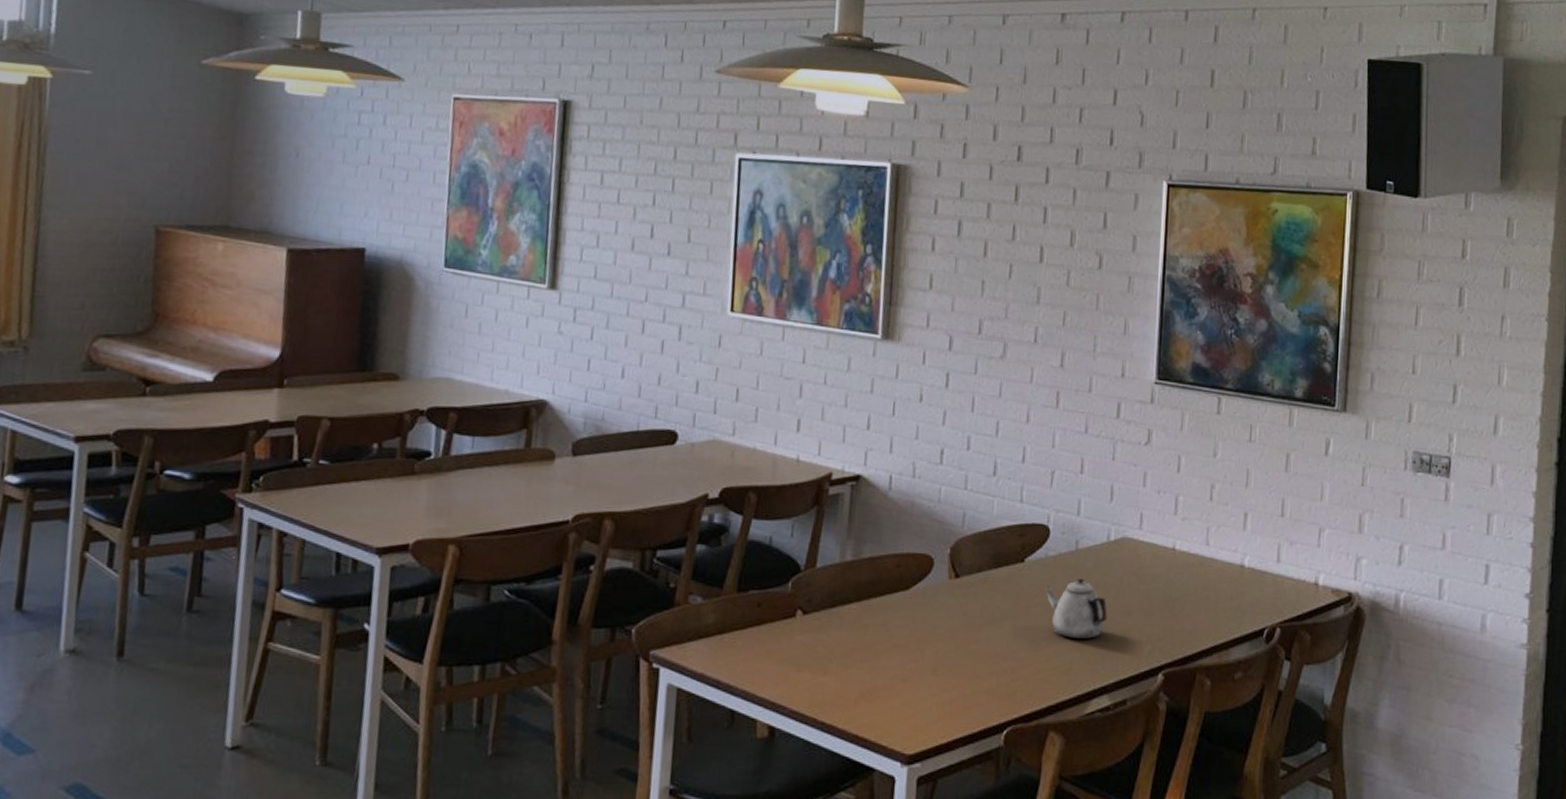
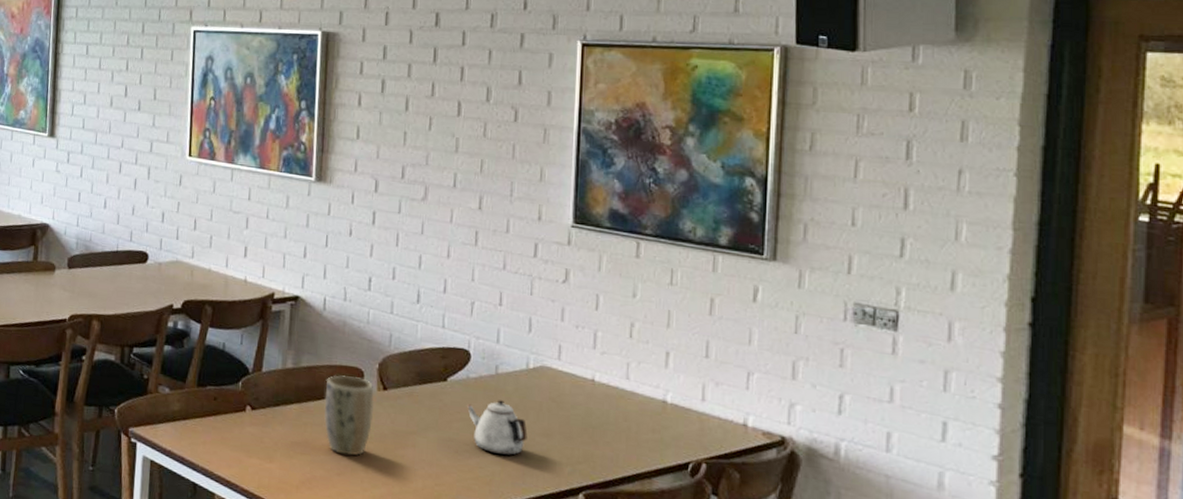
plant pot: none [888,564,945,658] -> present [324,375,374,456]

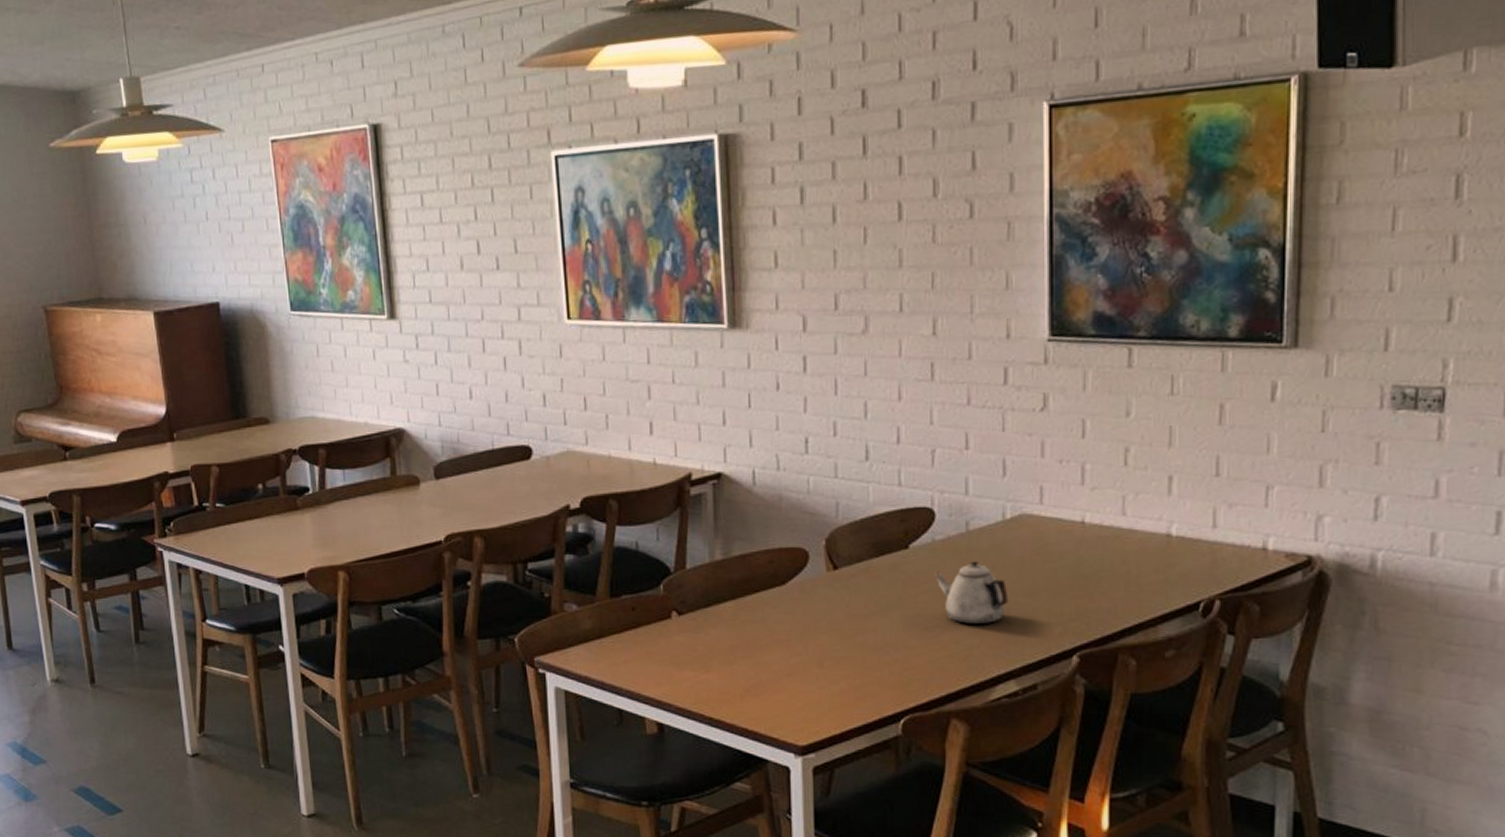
plant pot: present [324,375,374,456] -> none [764,559,824,651]

